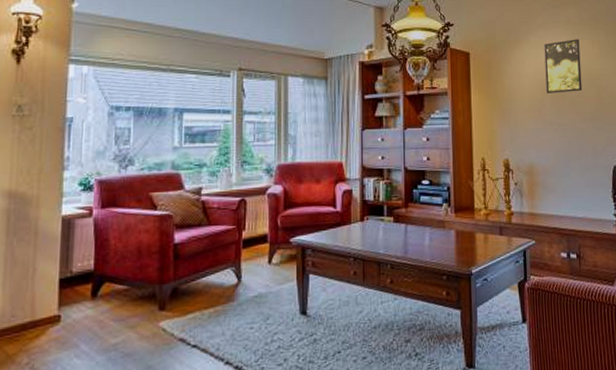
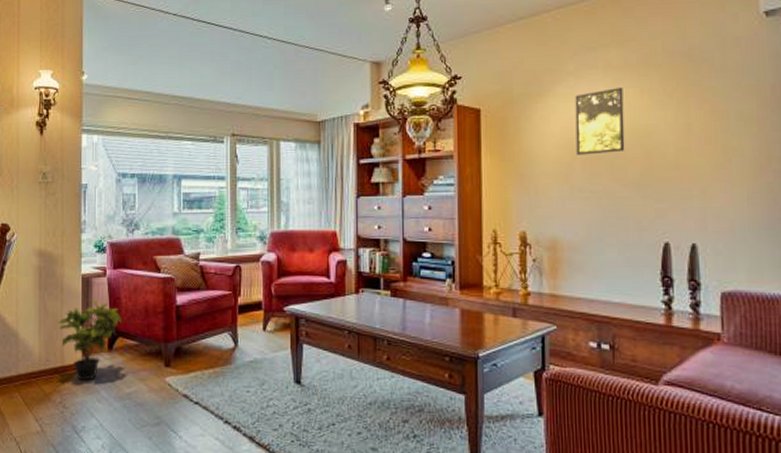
potted plant: none [28,243,109,335] -> present [58,300,122,381]

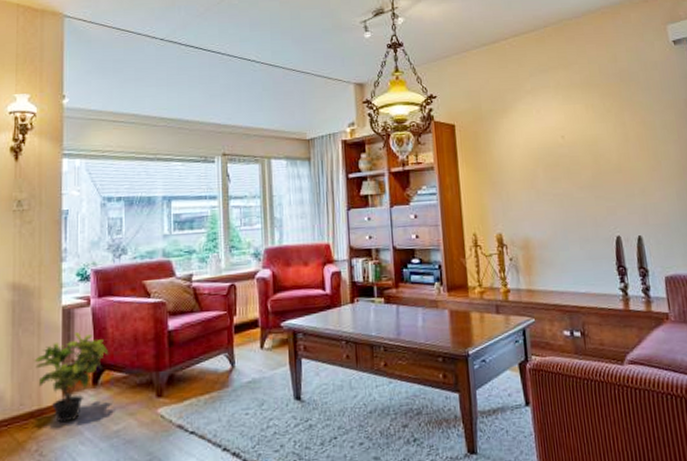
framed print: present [575,88,625,155] -> none [533,104,578,163]

